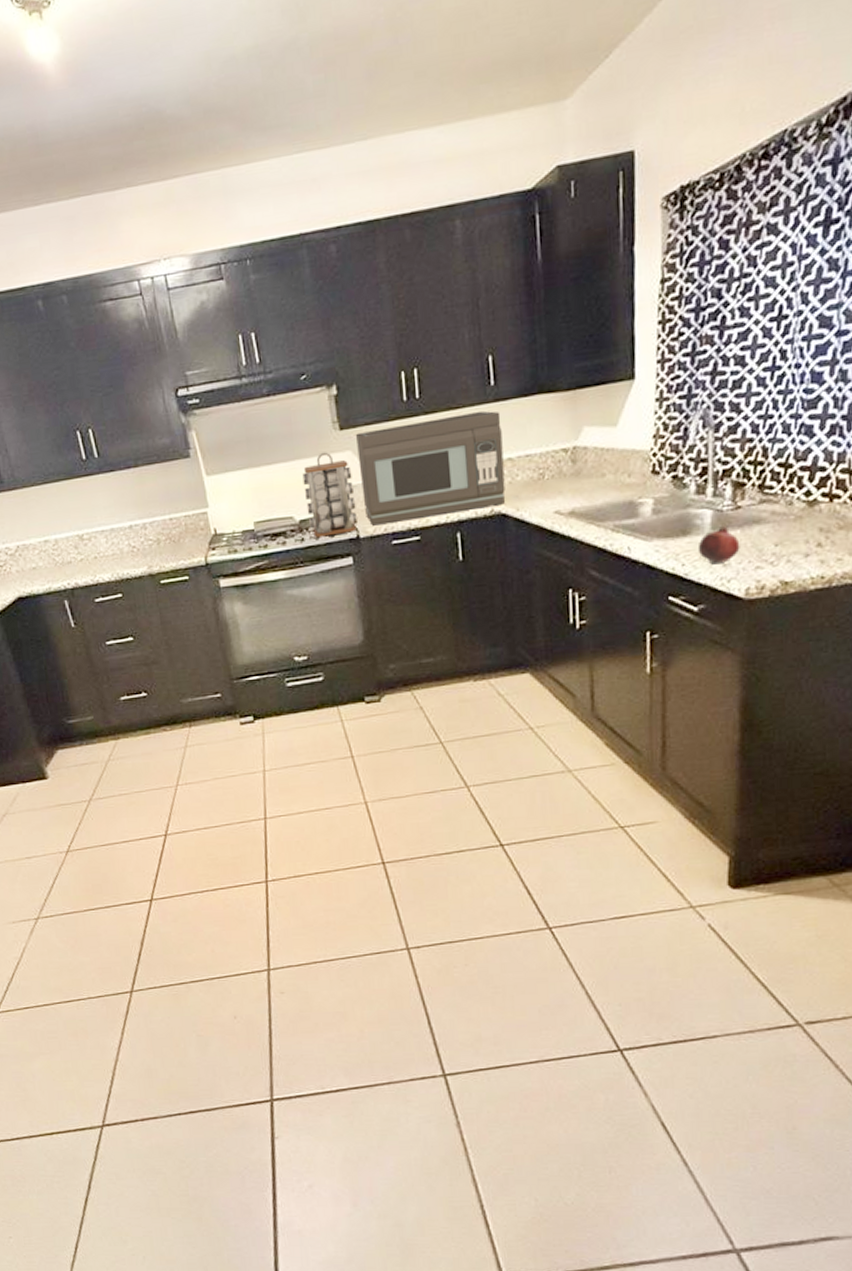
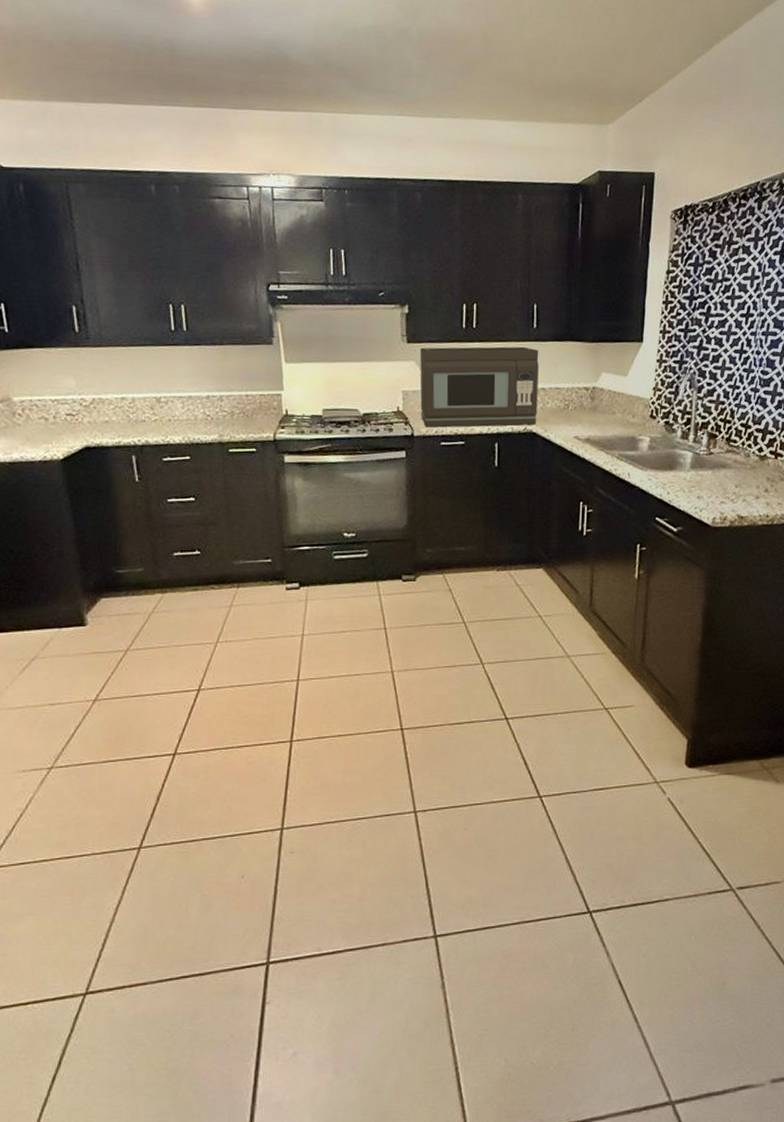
spice rack: present [302,452,357,538] -> none [370,359,414,431]
fruit: present [697,524,740,565] -> none [680,465,711,496]

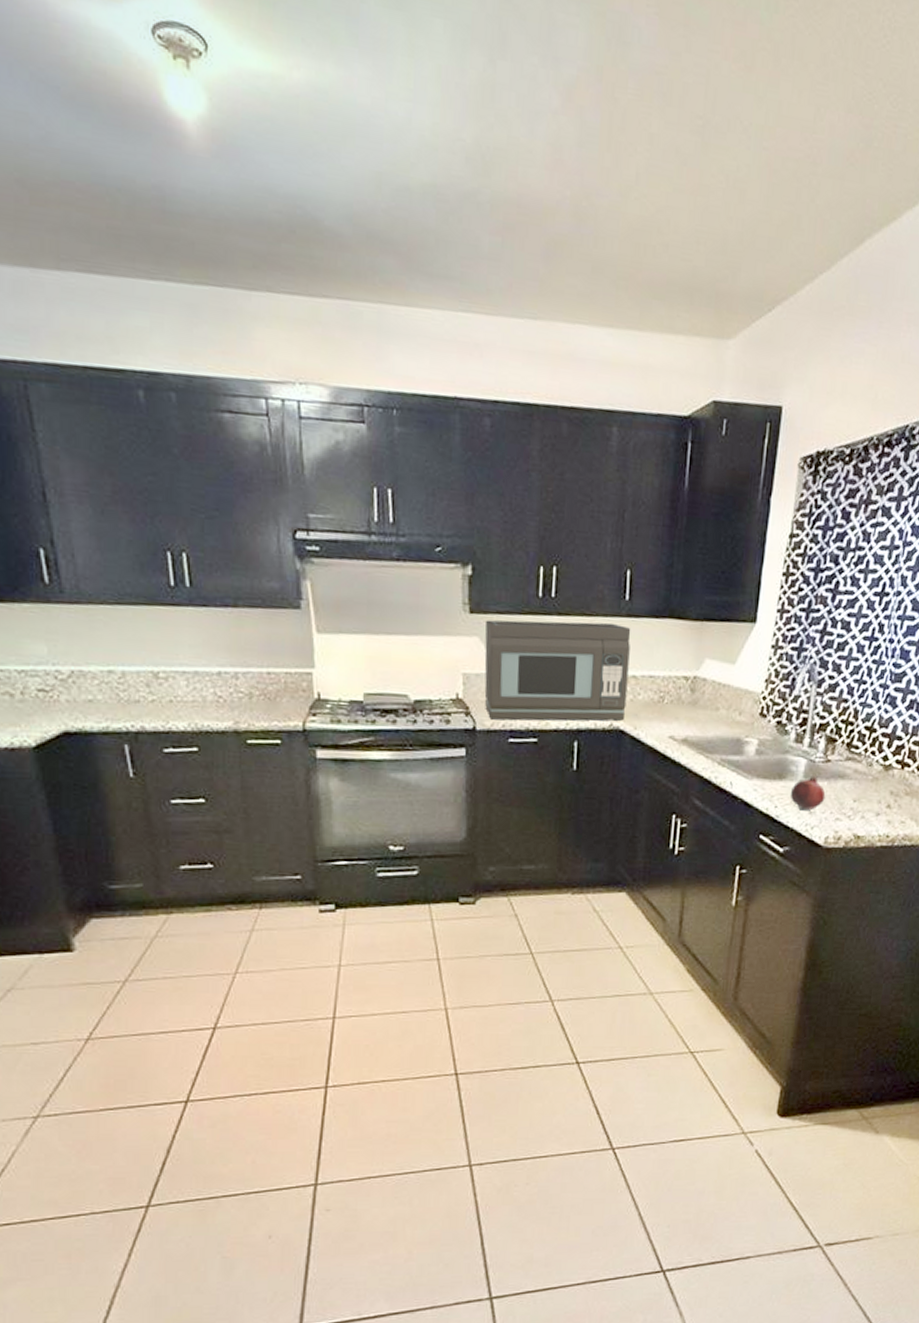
fruit: none [680,465,711,496] -> present [790,774,826,811]

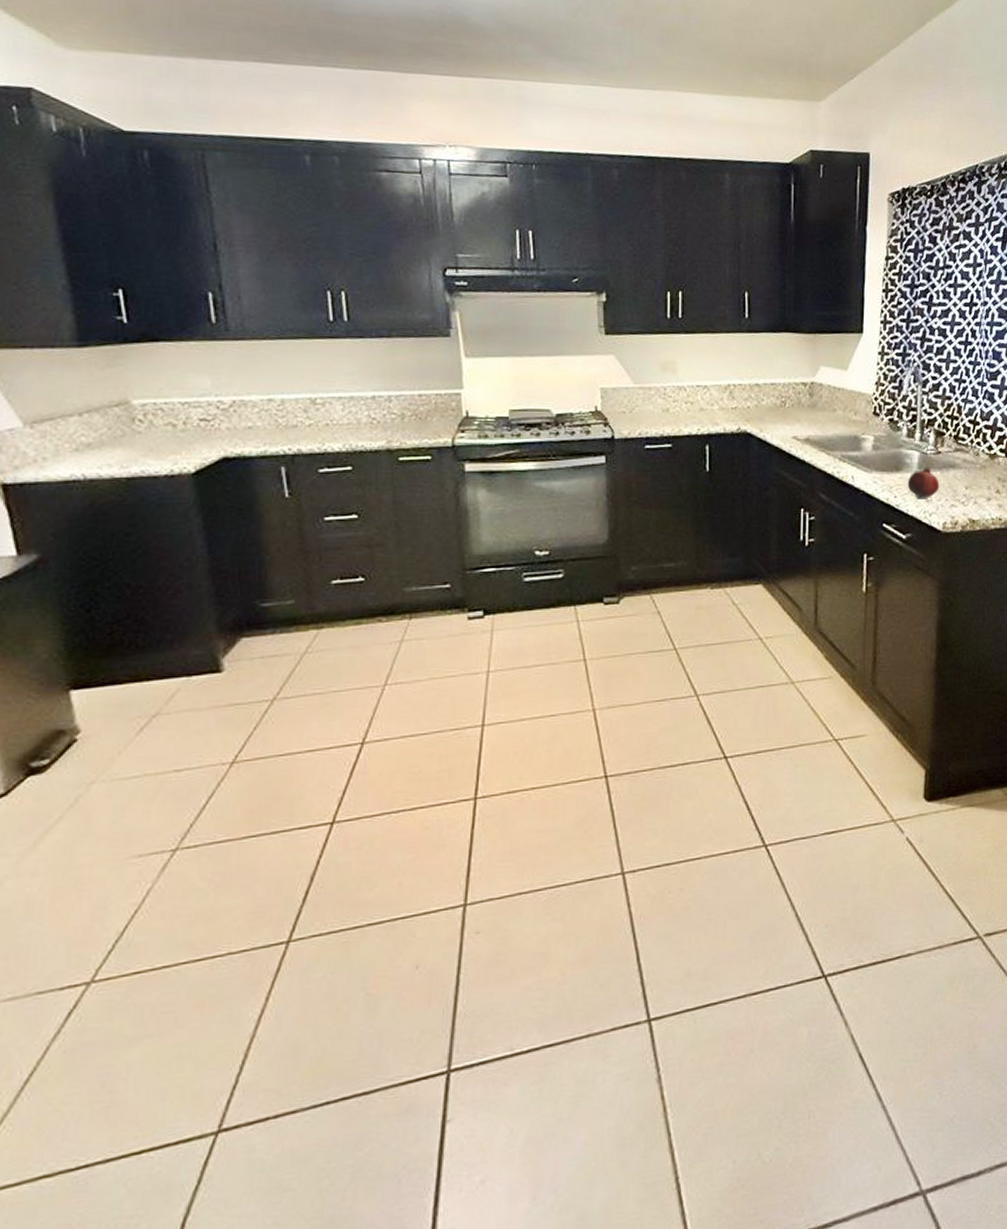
microwave: present [484,620,631,721] -> none [620,338,752,429]

